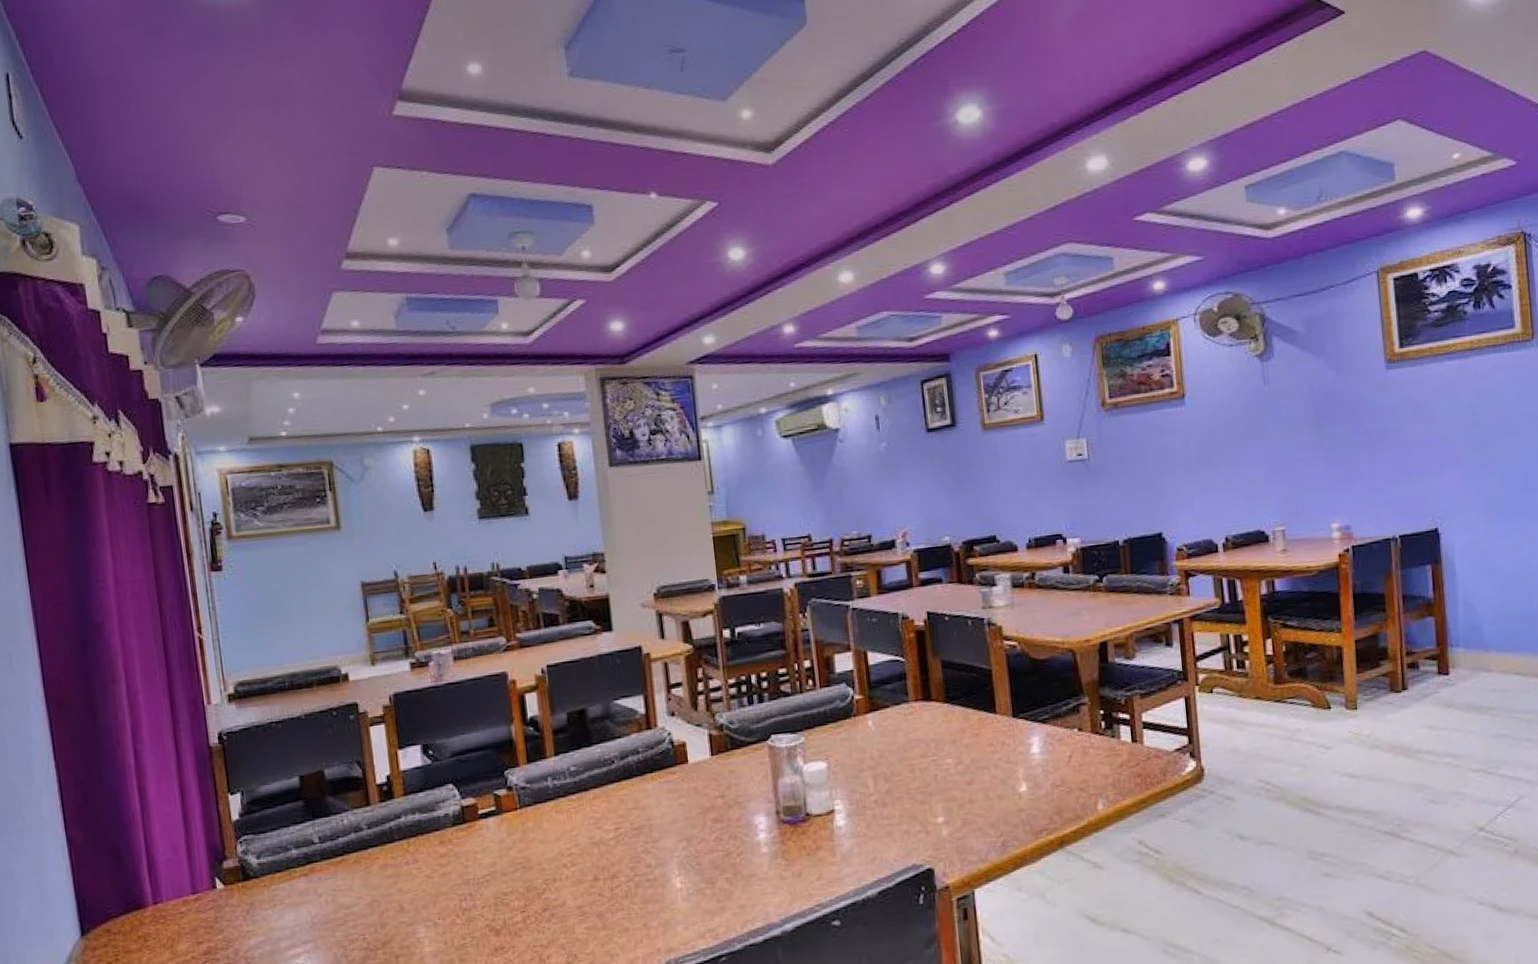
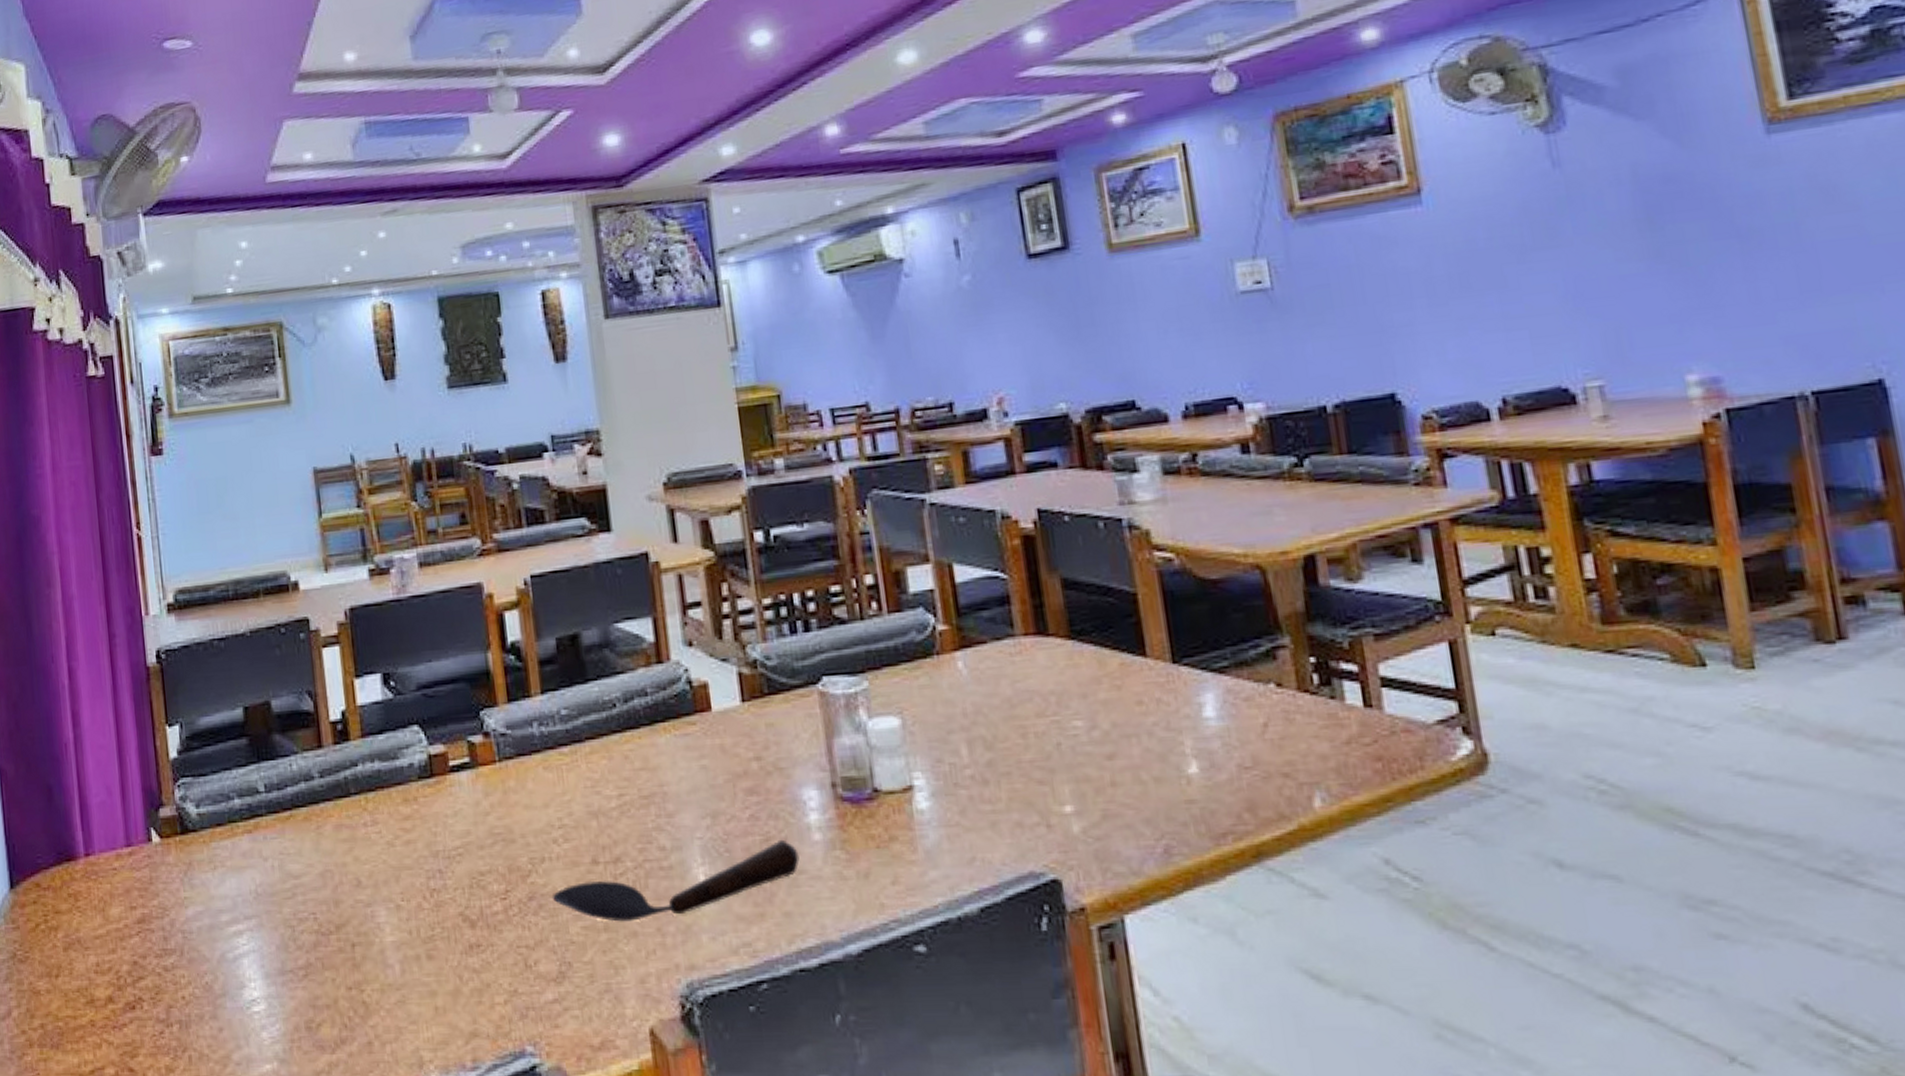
spoon: none [561,853,751,922] -> present [551,839,800,922]

